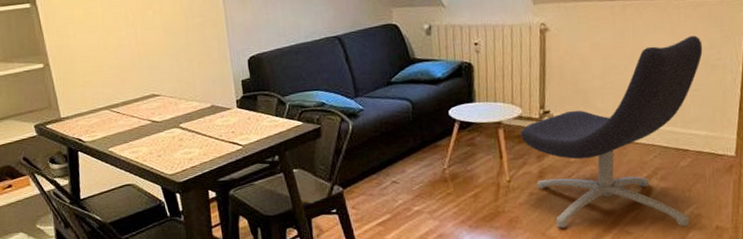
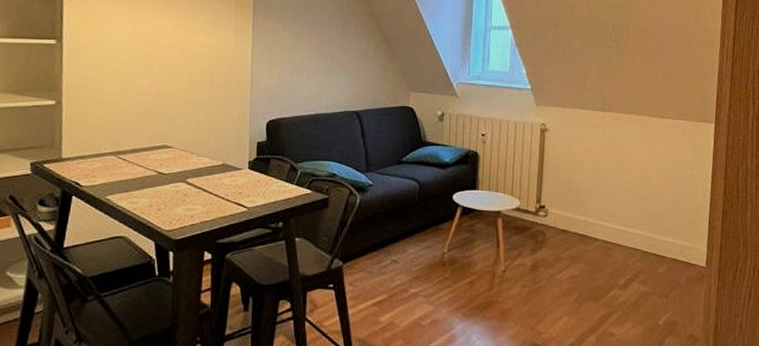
lounge chair: present [520,35,703,228] -> none [517,151,679,332]

